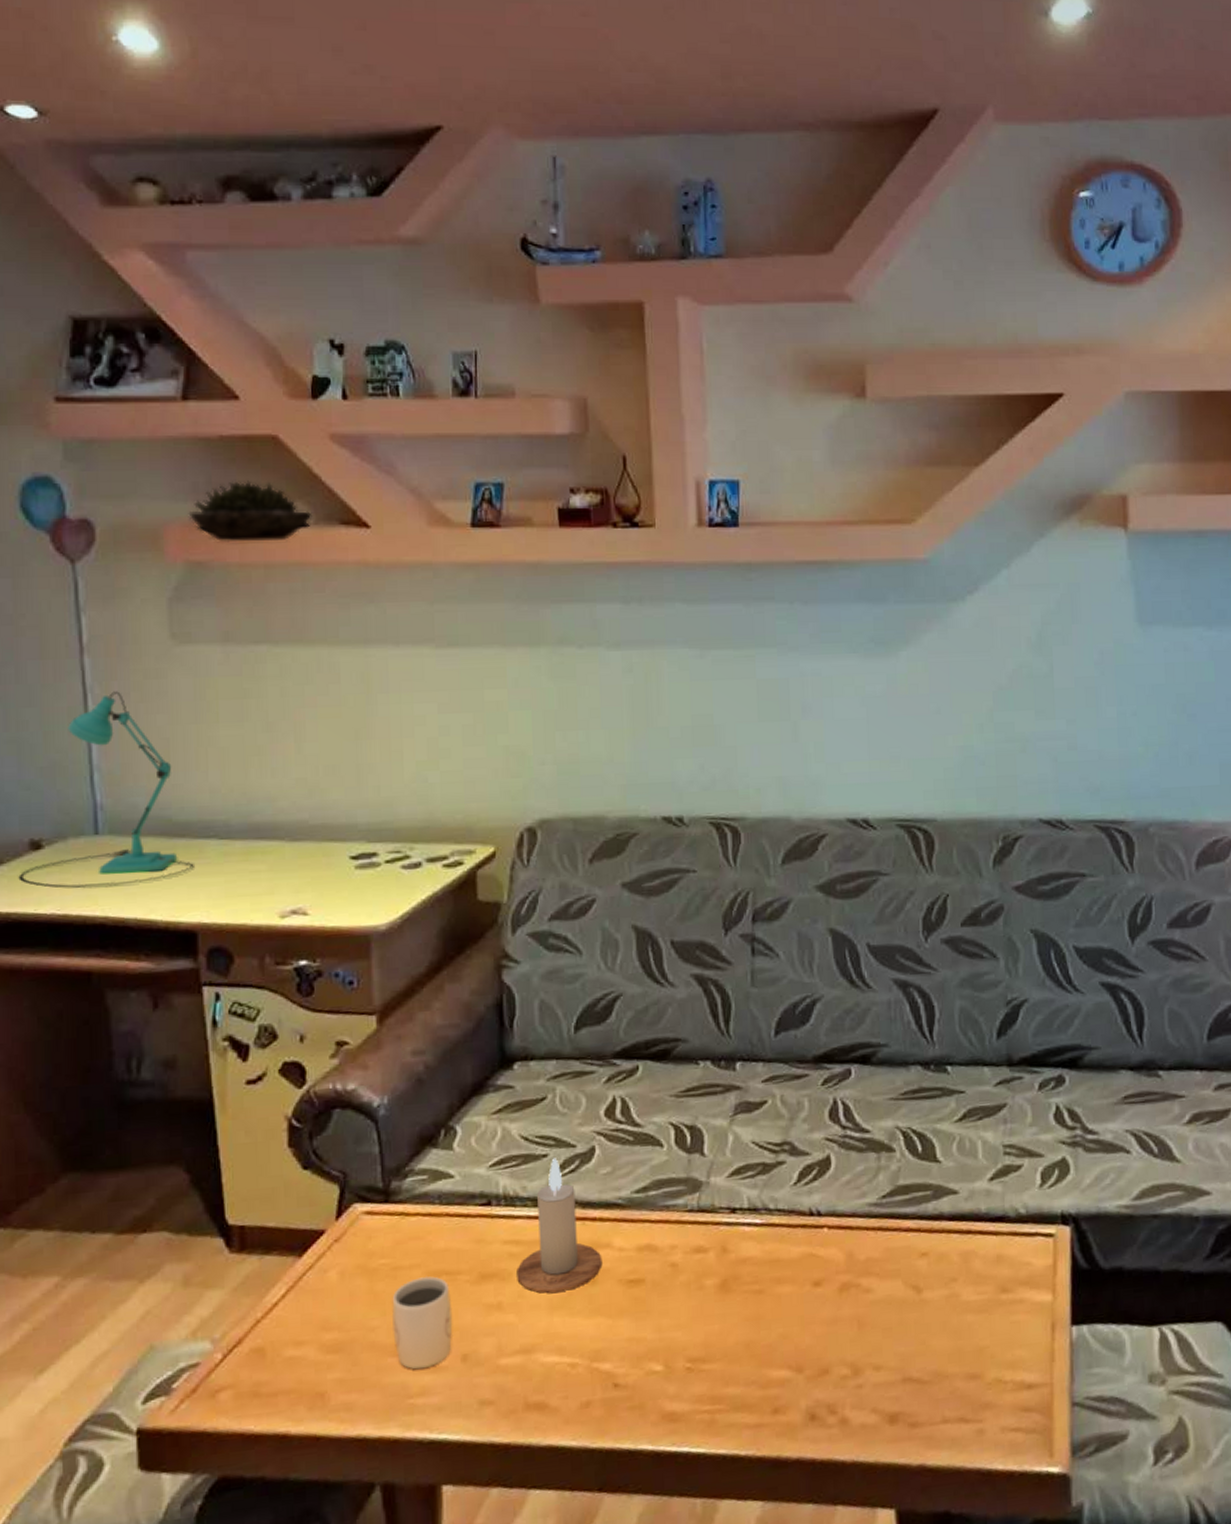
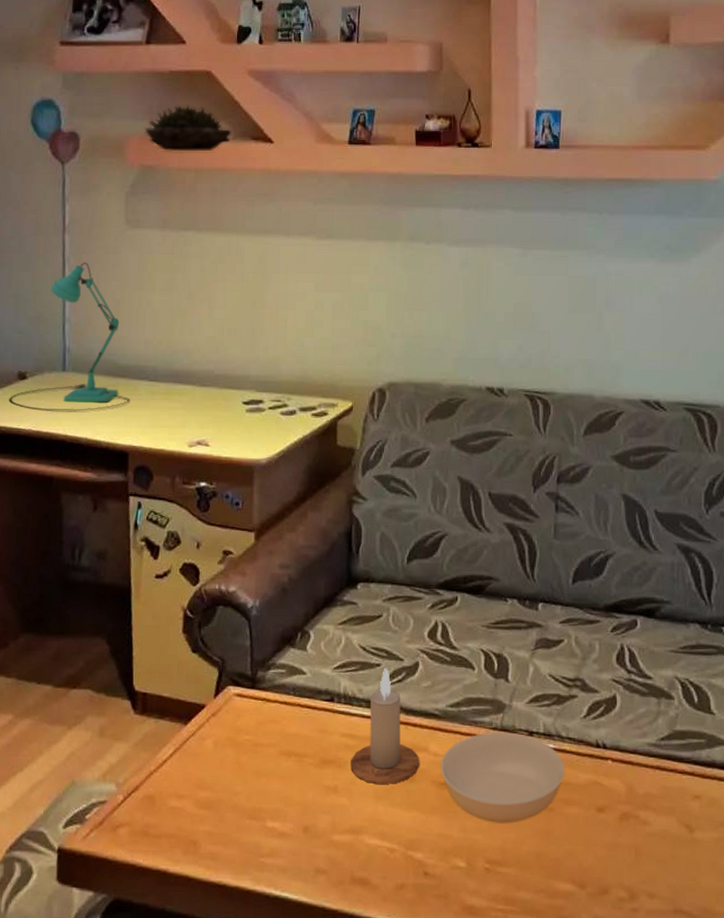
mug: present [391,1275,453,1370] -> none [250,754,299,834]
bowl: none [627,1212,775,1316] -> present [440,731,565,823]

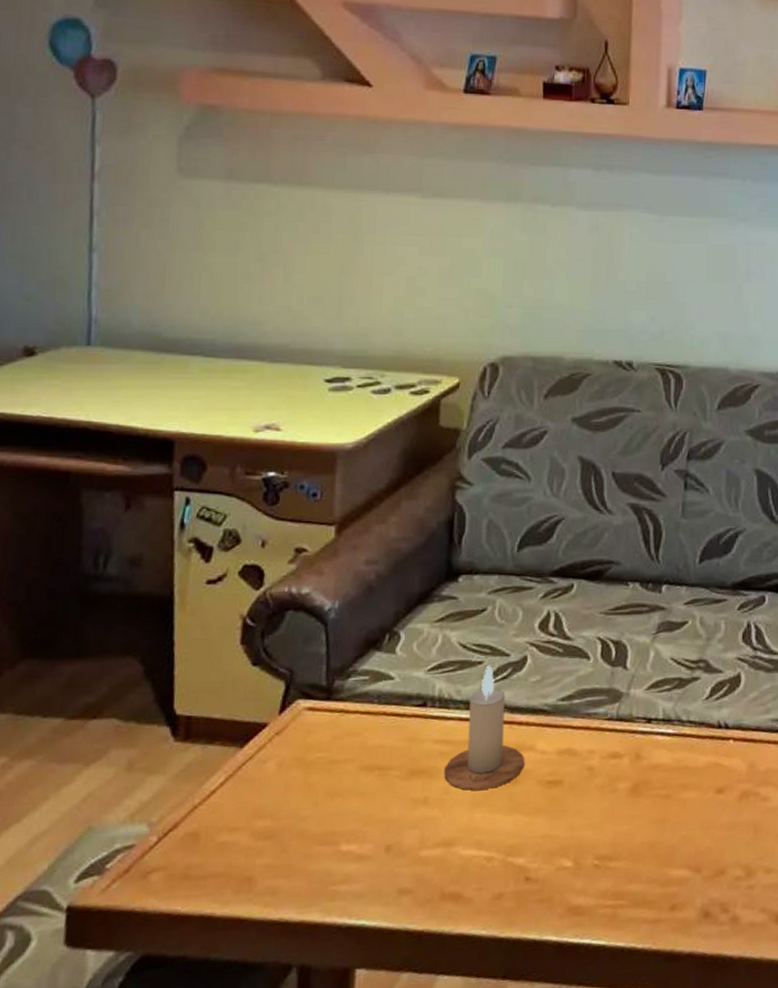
desk lamp: present [9,262,130,412] -> none [9,216,178,395]
succulent plant: present [144,105,231,152] -> none [205,37,319,93]
bowl: present [440,731,565,823] -> none [547,721,685,817]

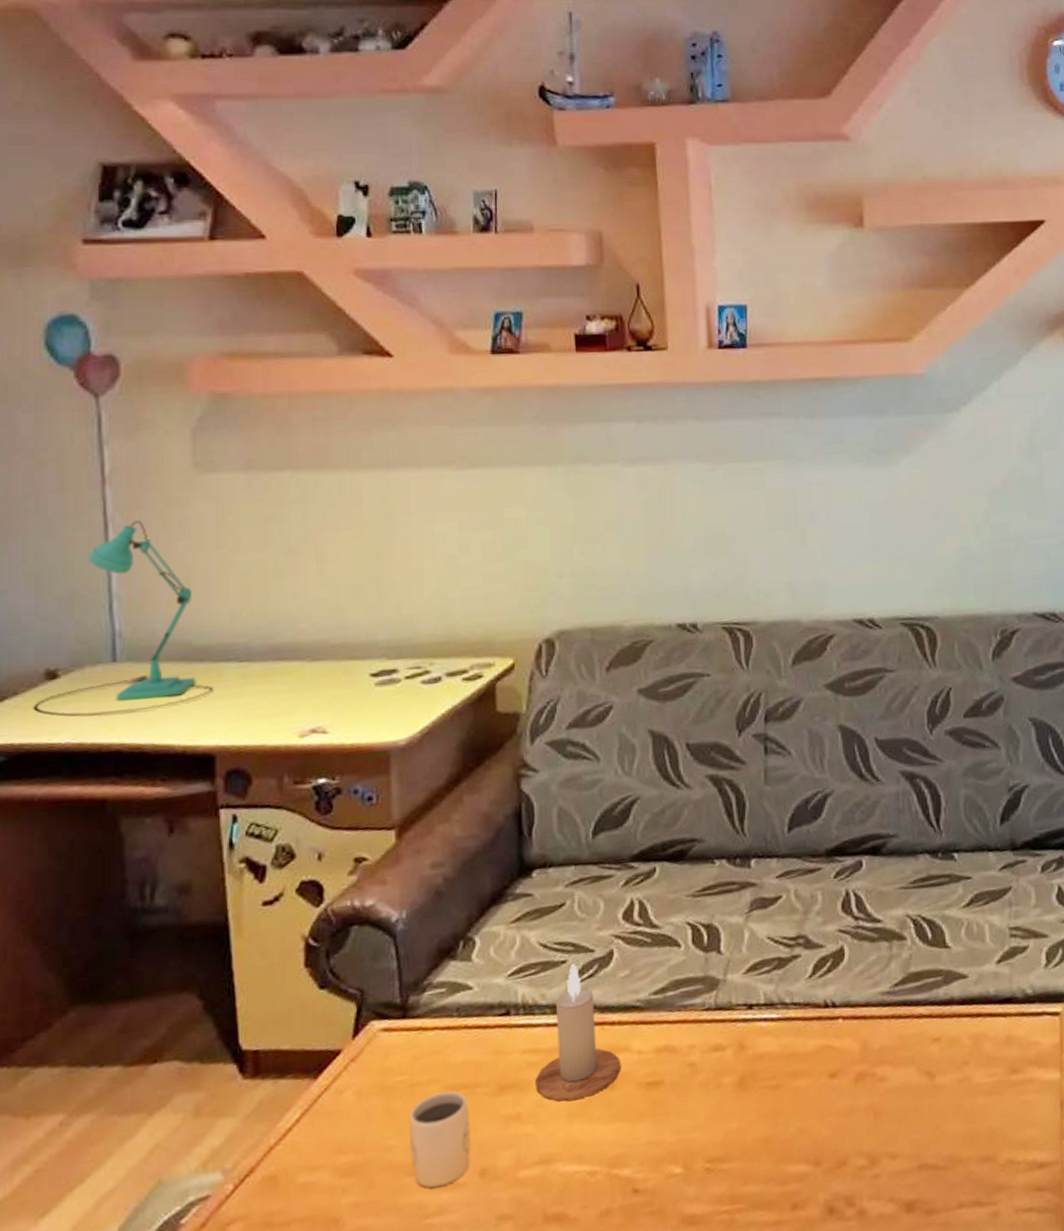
desk lamp: none [9,216,178,395] -> present [33,520,213,717]
mug: none [322,770,381,858] -> present [408,1090,471,1188]

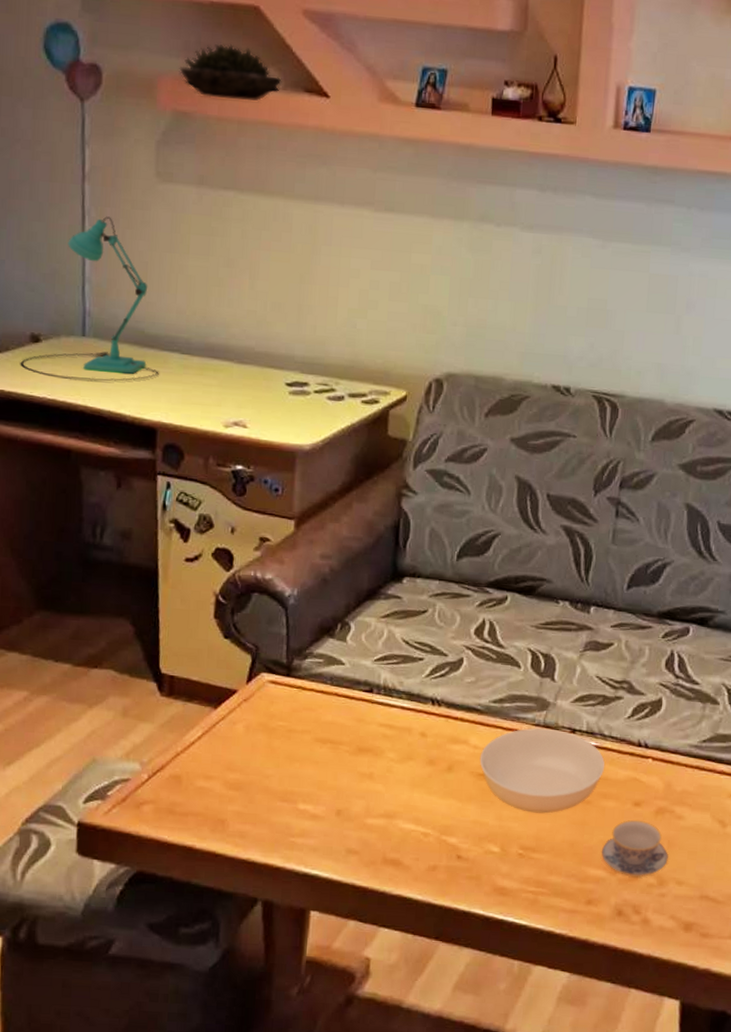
succulent plant: none [213,315,335,374] -> present [179,44,281,102]
mug: present [408,1090,471,1188] -> none [282,741,333,816]
candle: present [535,963,622,1101] -> none [387,662,459,774]
bowl: none [646,1009,792,1116] -> present [479,728,606,814]
teacup: none [800,1093,877,1164] -> present [601,819,668,877]

